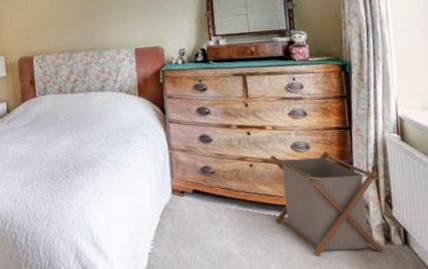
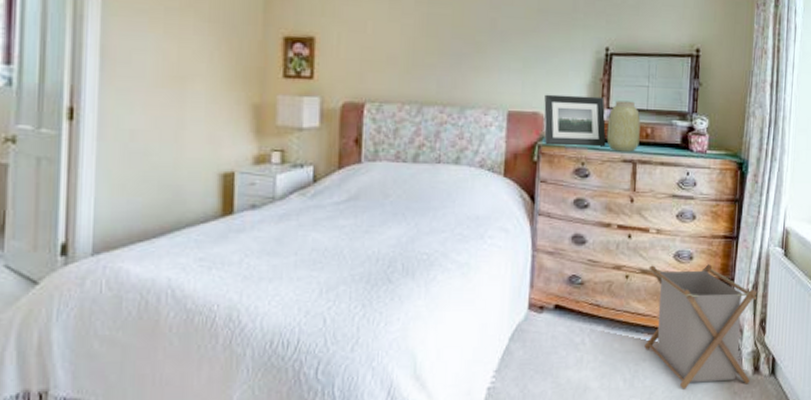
picture frame: none [162,28,217,70] -> present [544,94,607,147]
vase: none [216,27,246,69] -> present [606,100,641,152]

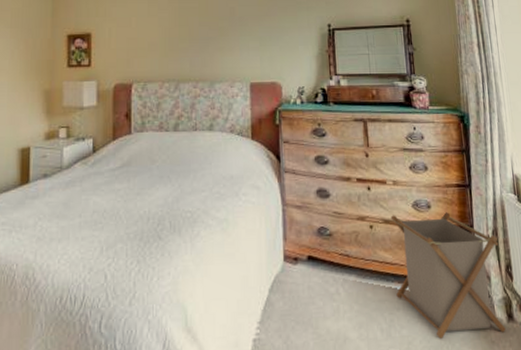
picture frame: present [544,94,607,147] -> none [280,65,338,110]
vase: present [606,100,641,152] -> none [336,68,367,112]

